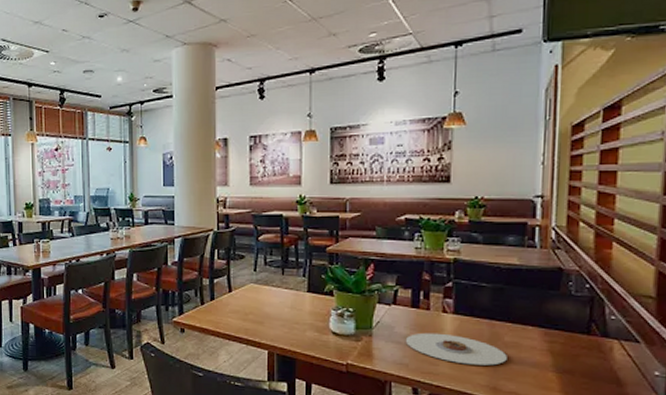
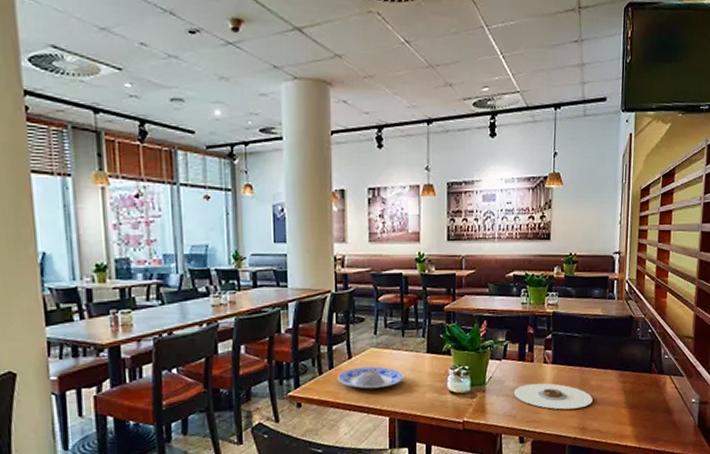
plate: none [219,301,283,323] -> present [338,366,404,390]

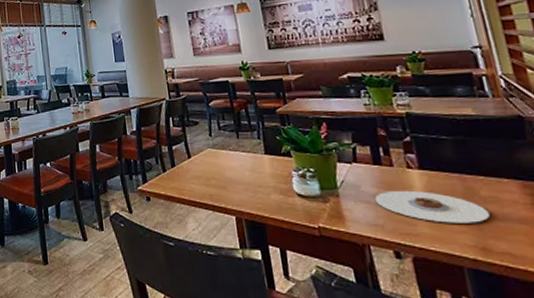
plate: present [338,366,404,390] -> none [180,166,245,188]

